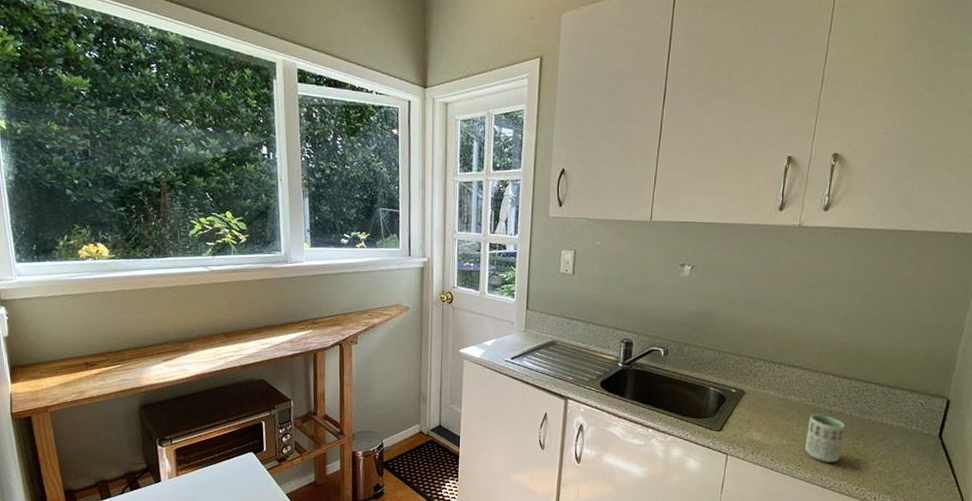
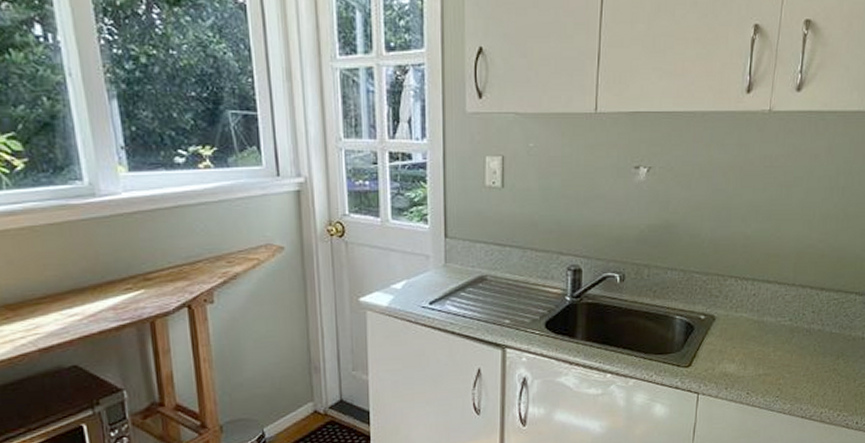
cup: present [805,414,846,463] -> none [783,335,825,389]

